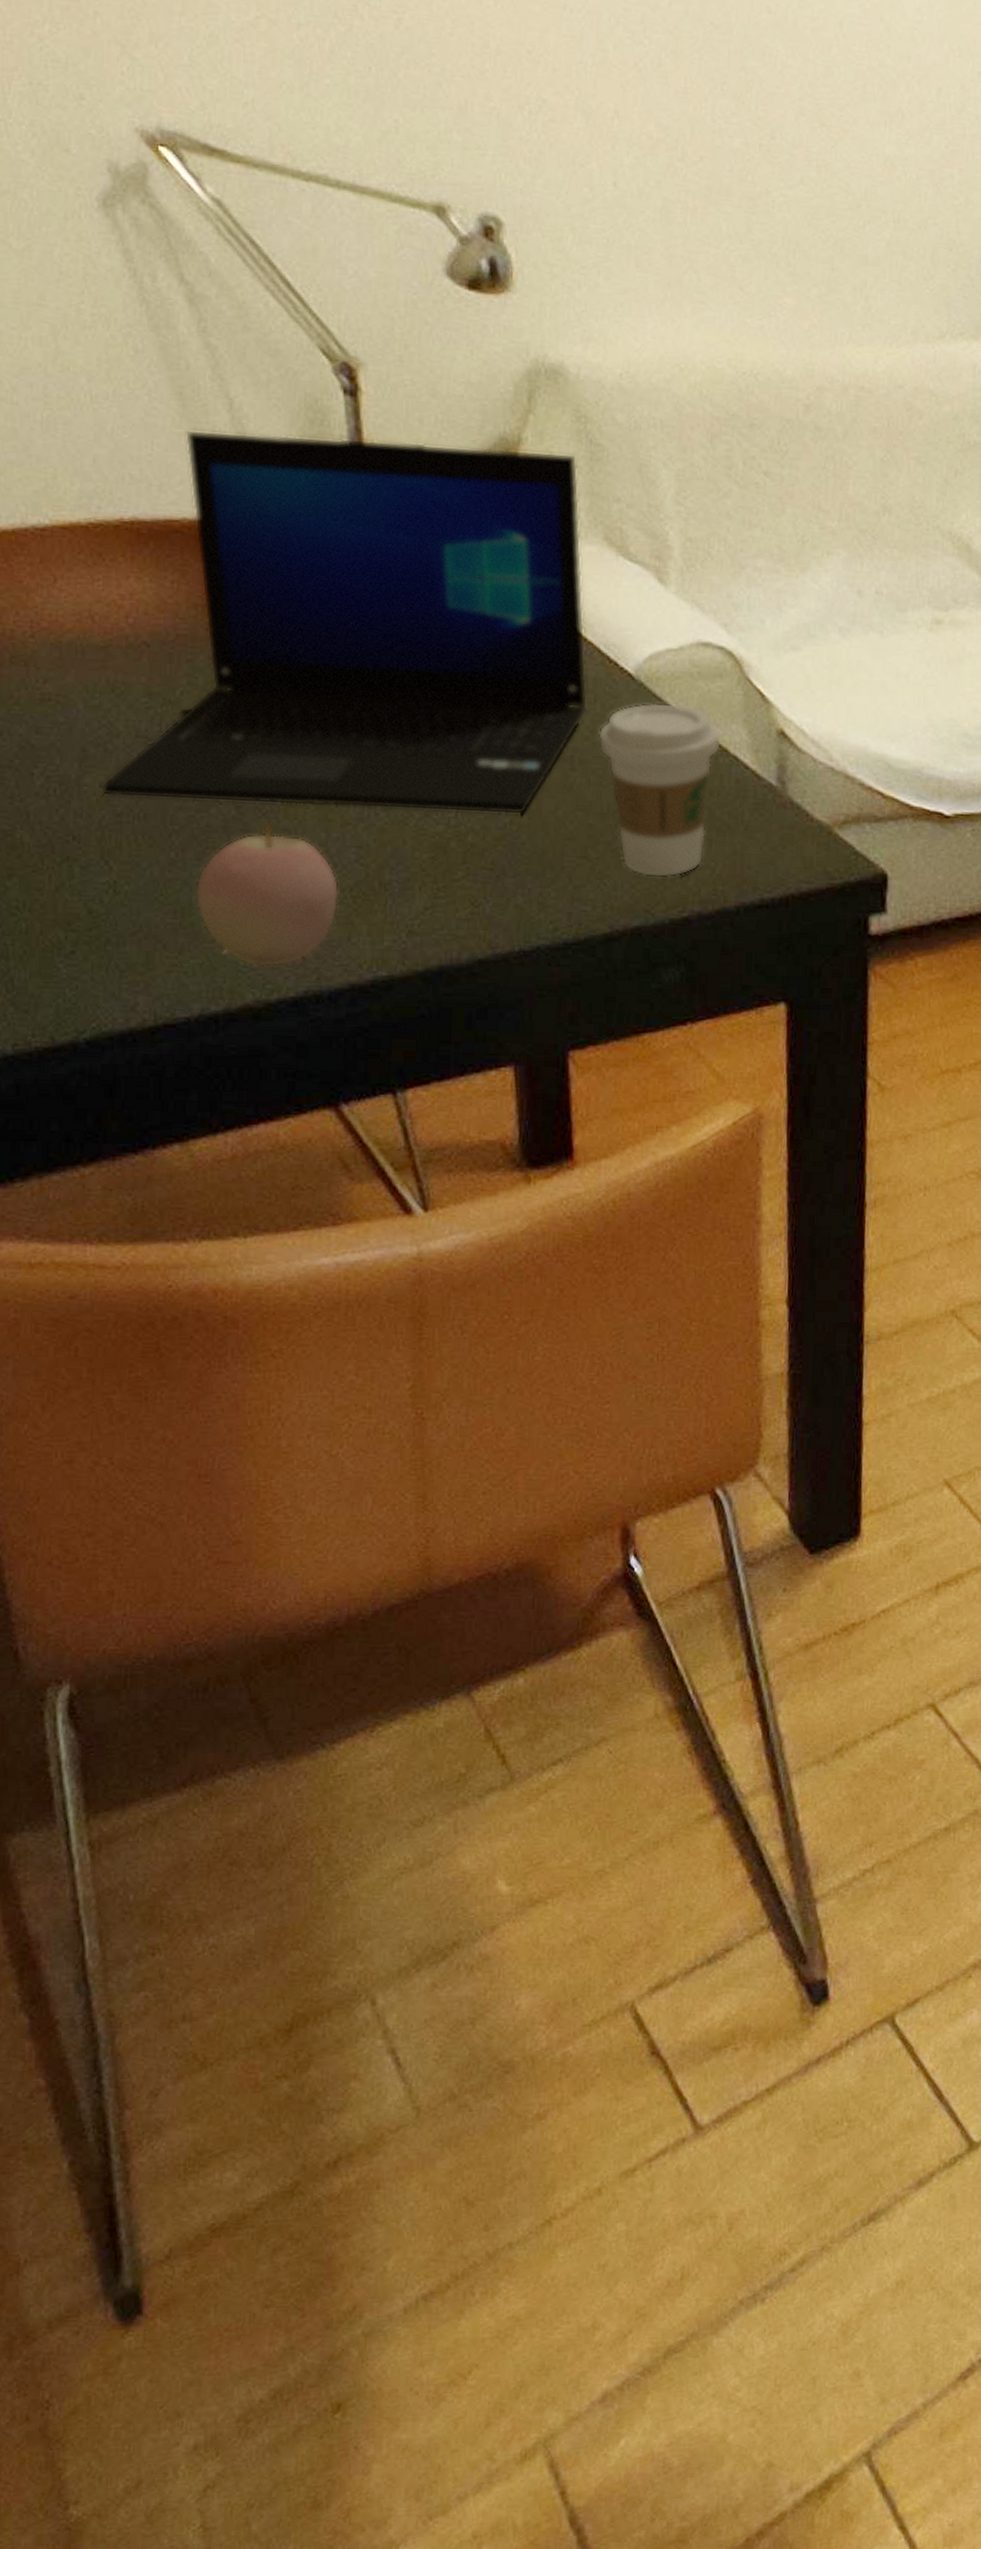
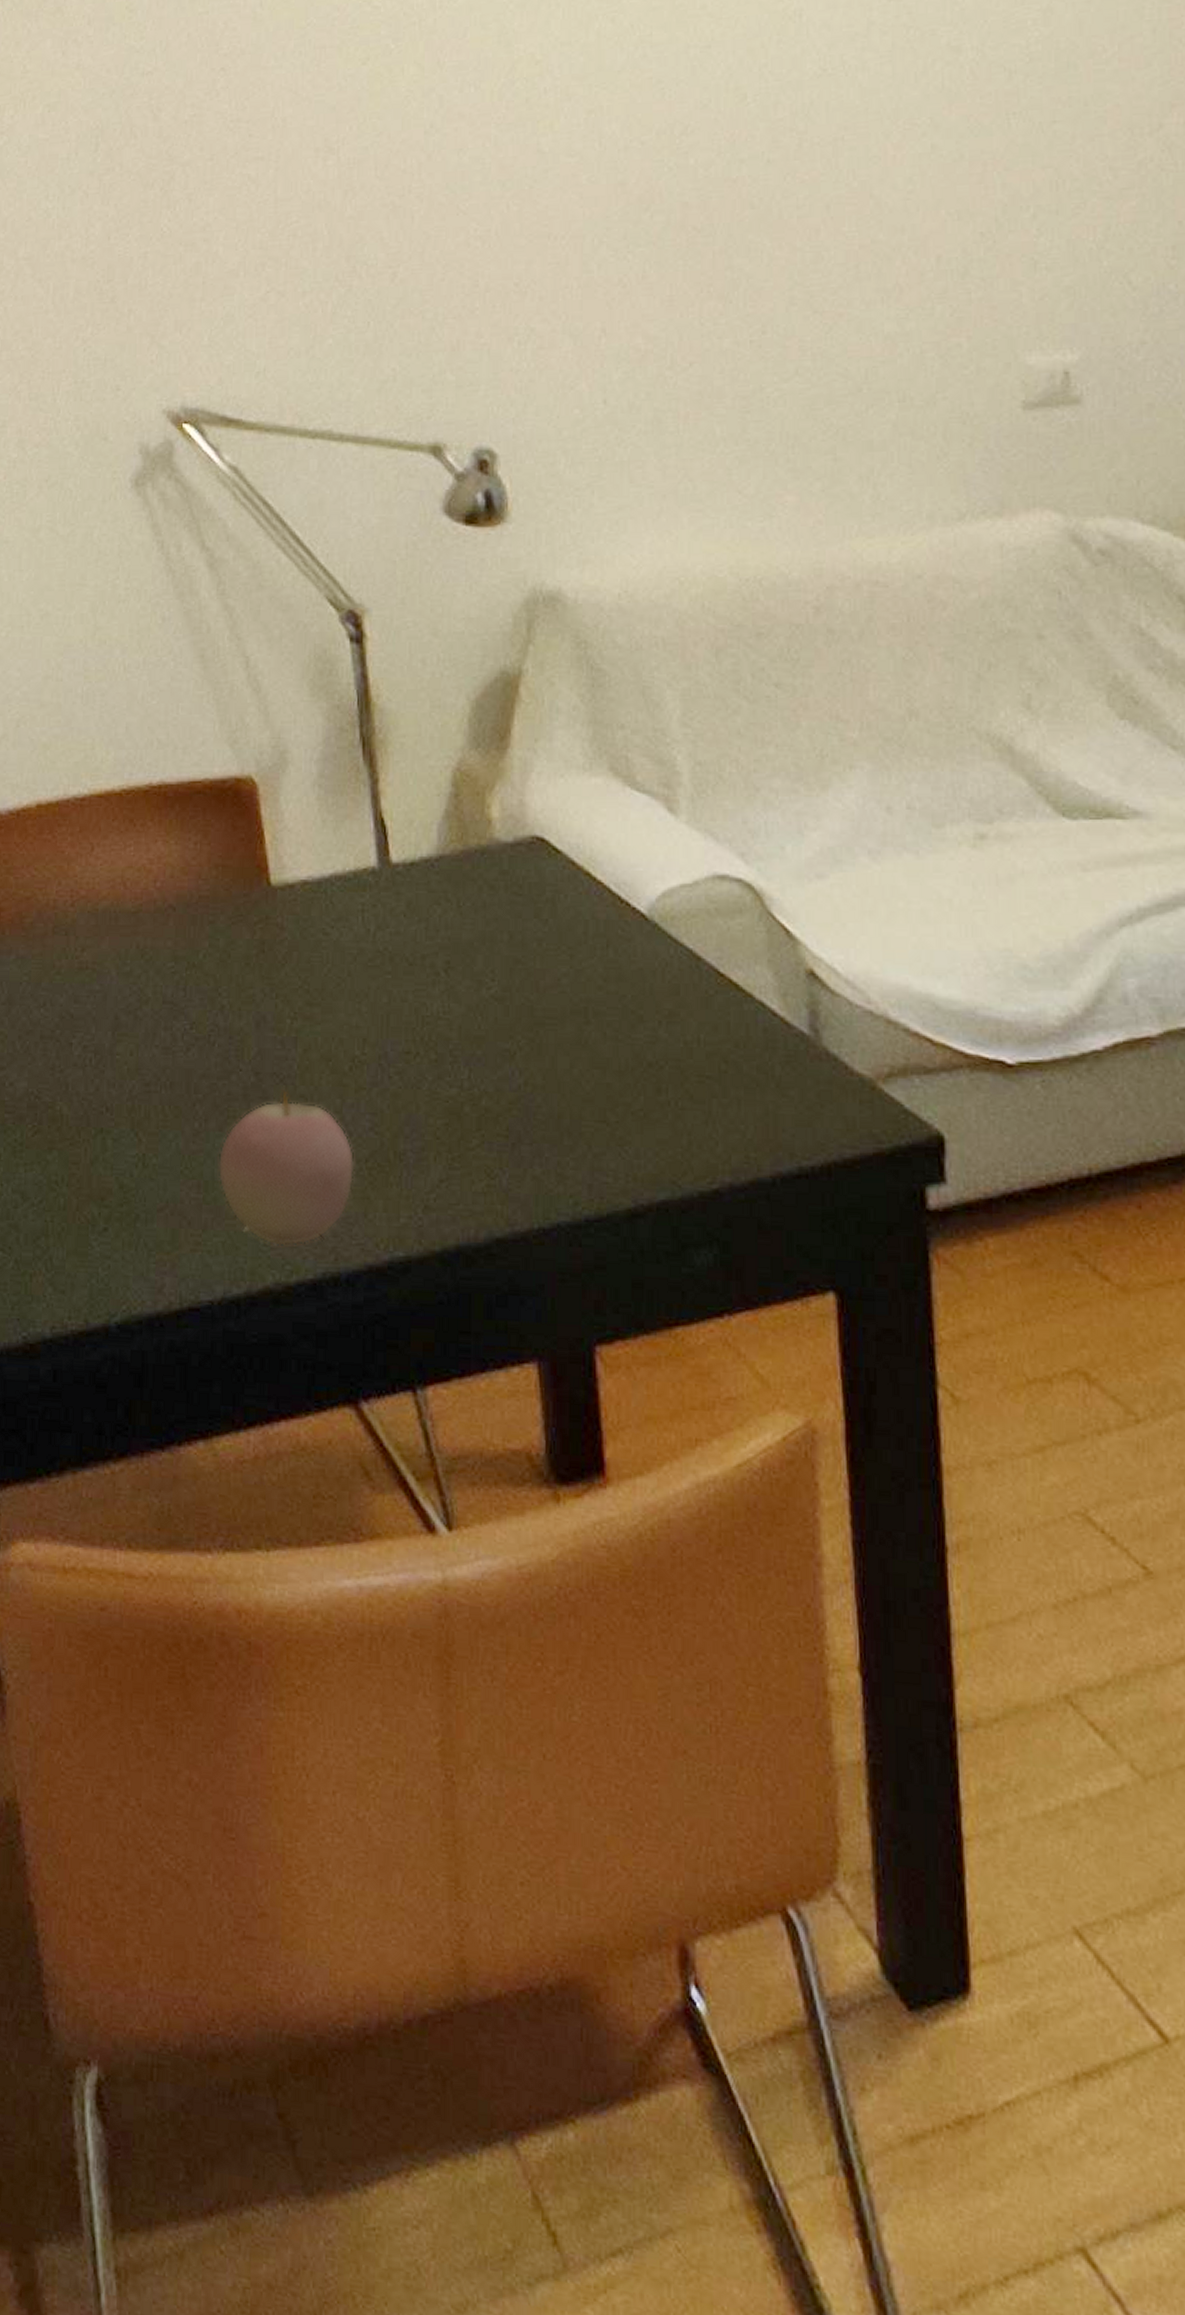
laptop: present [101,429,588,816] -> none [131,681,600,1076]
coffee cup: present [598,702,722,878] -> none [612,944,746,1144]

